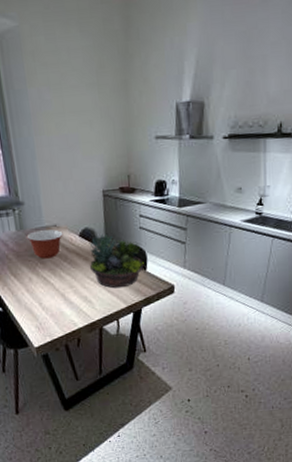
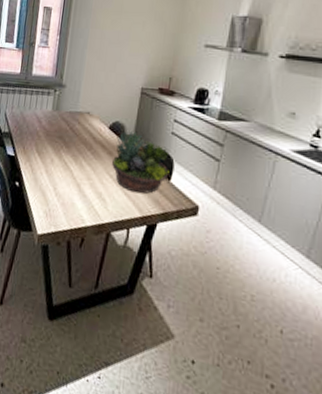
mixing bowl: present [26,229,63,259] -> none [59,114,94,145]

